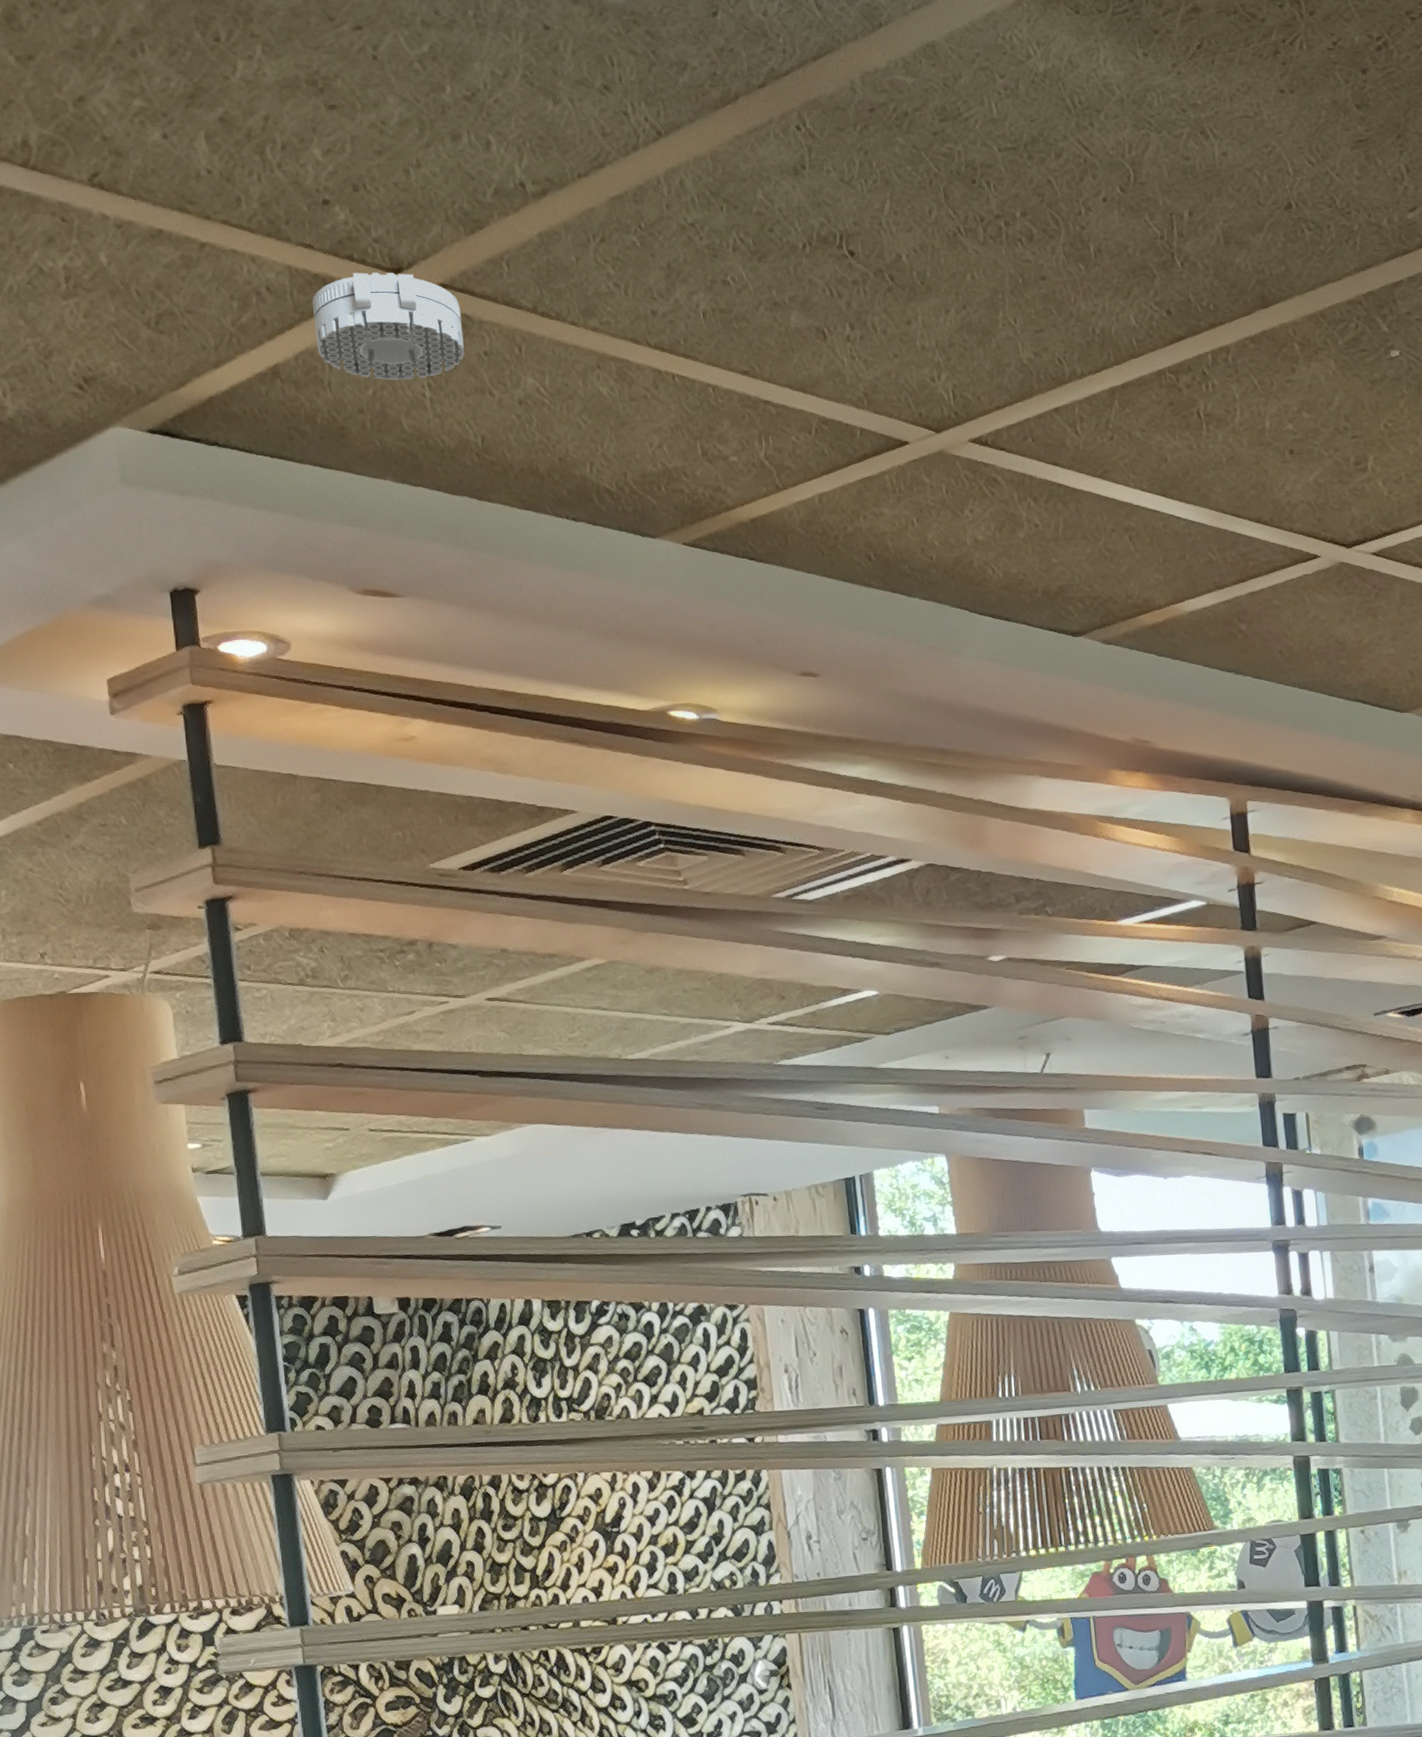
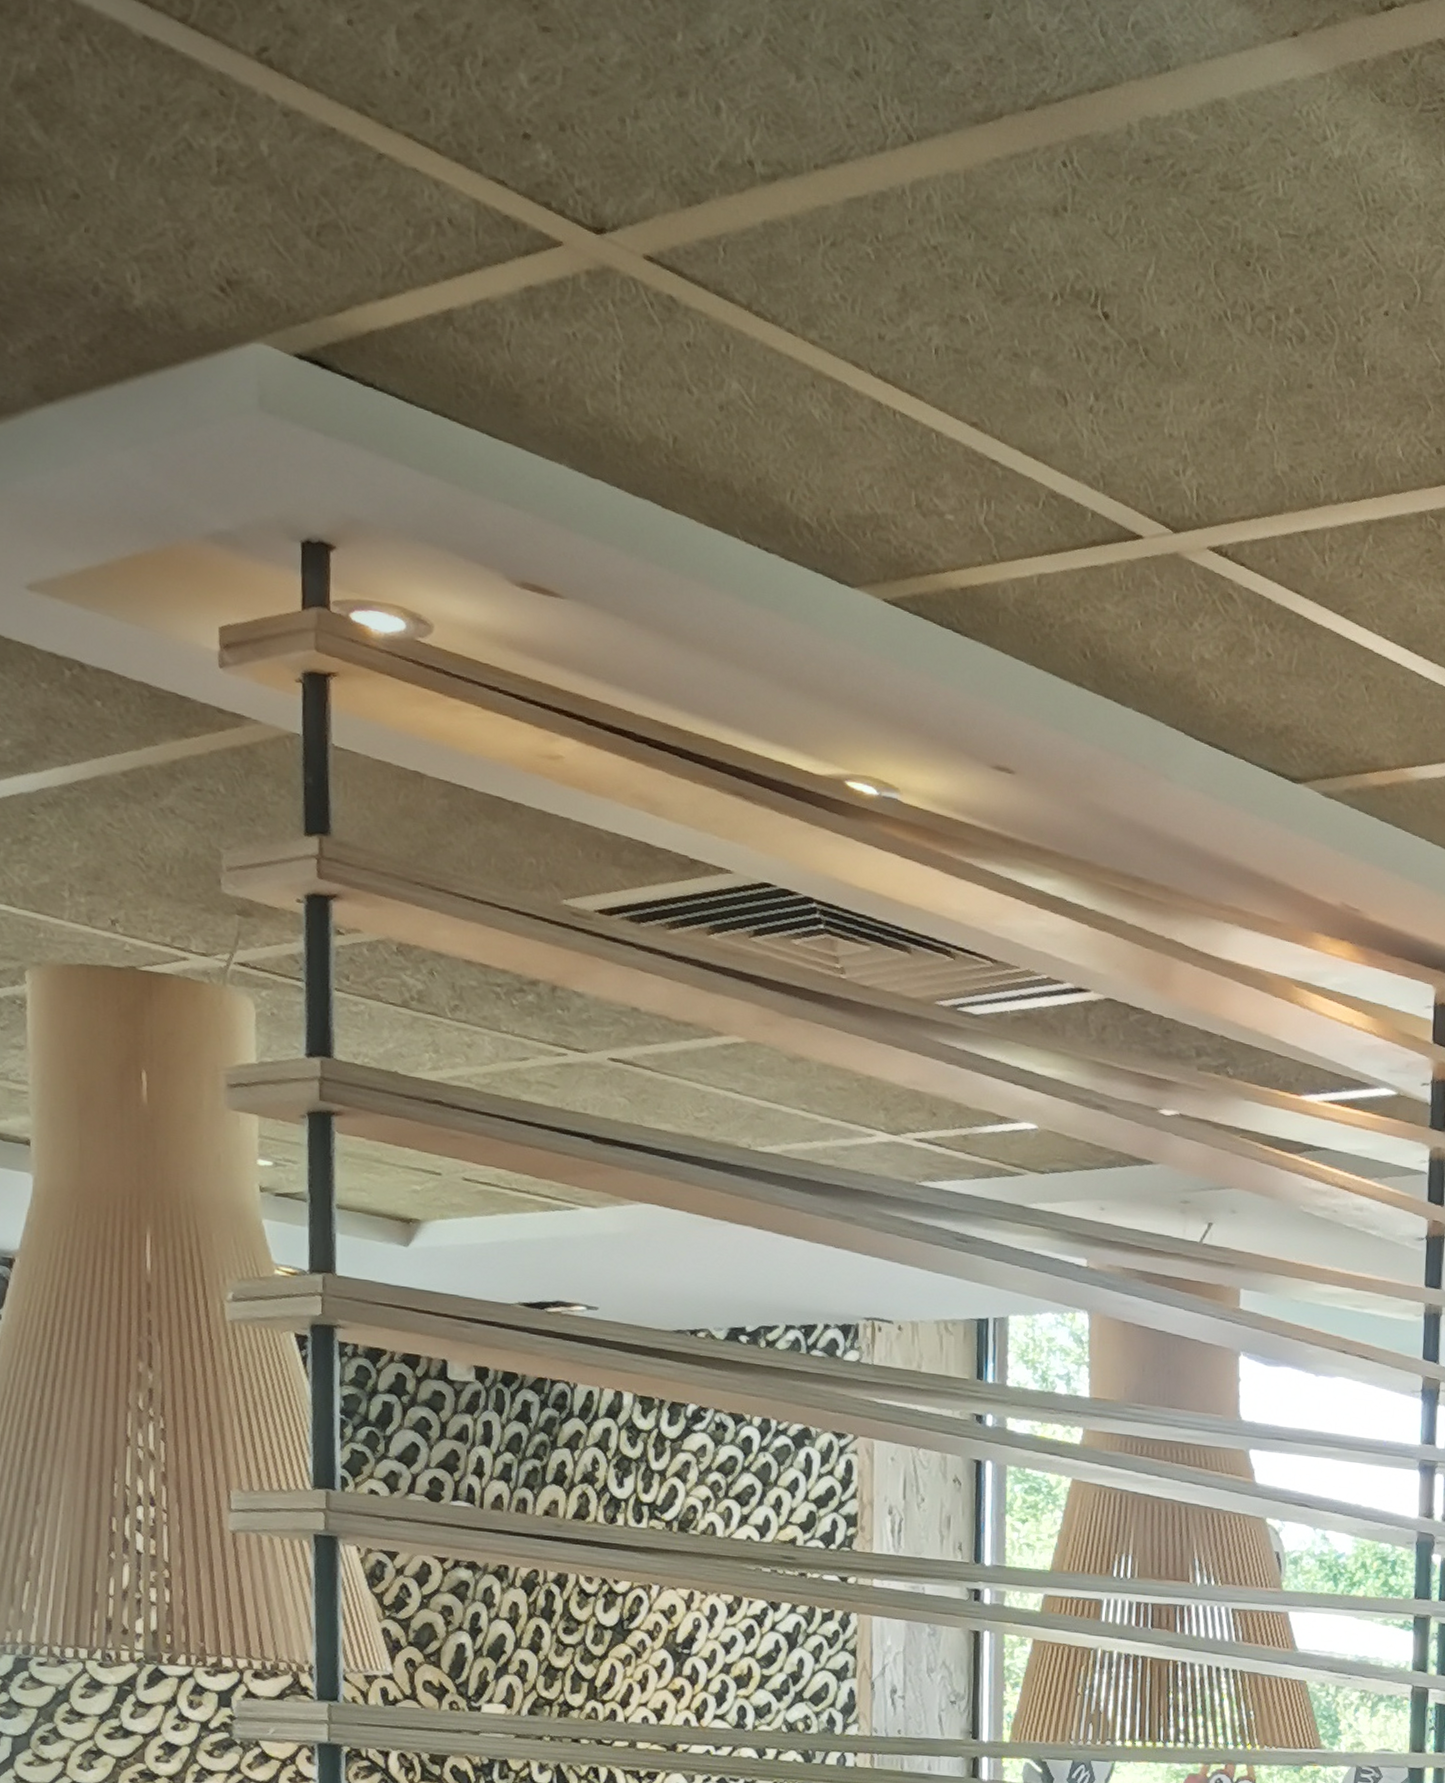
smoke detector: present [312,272,464,381] -> none [498,223,666,359]

